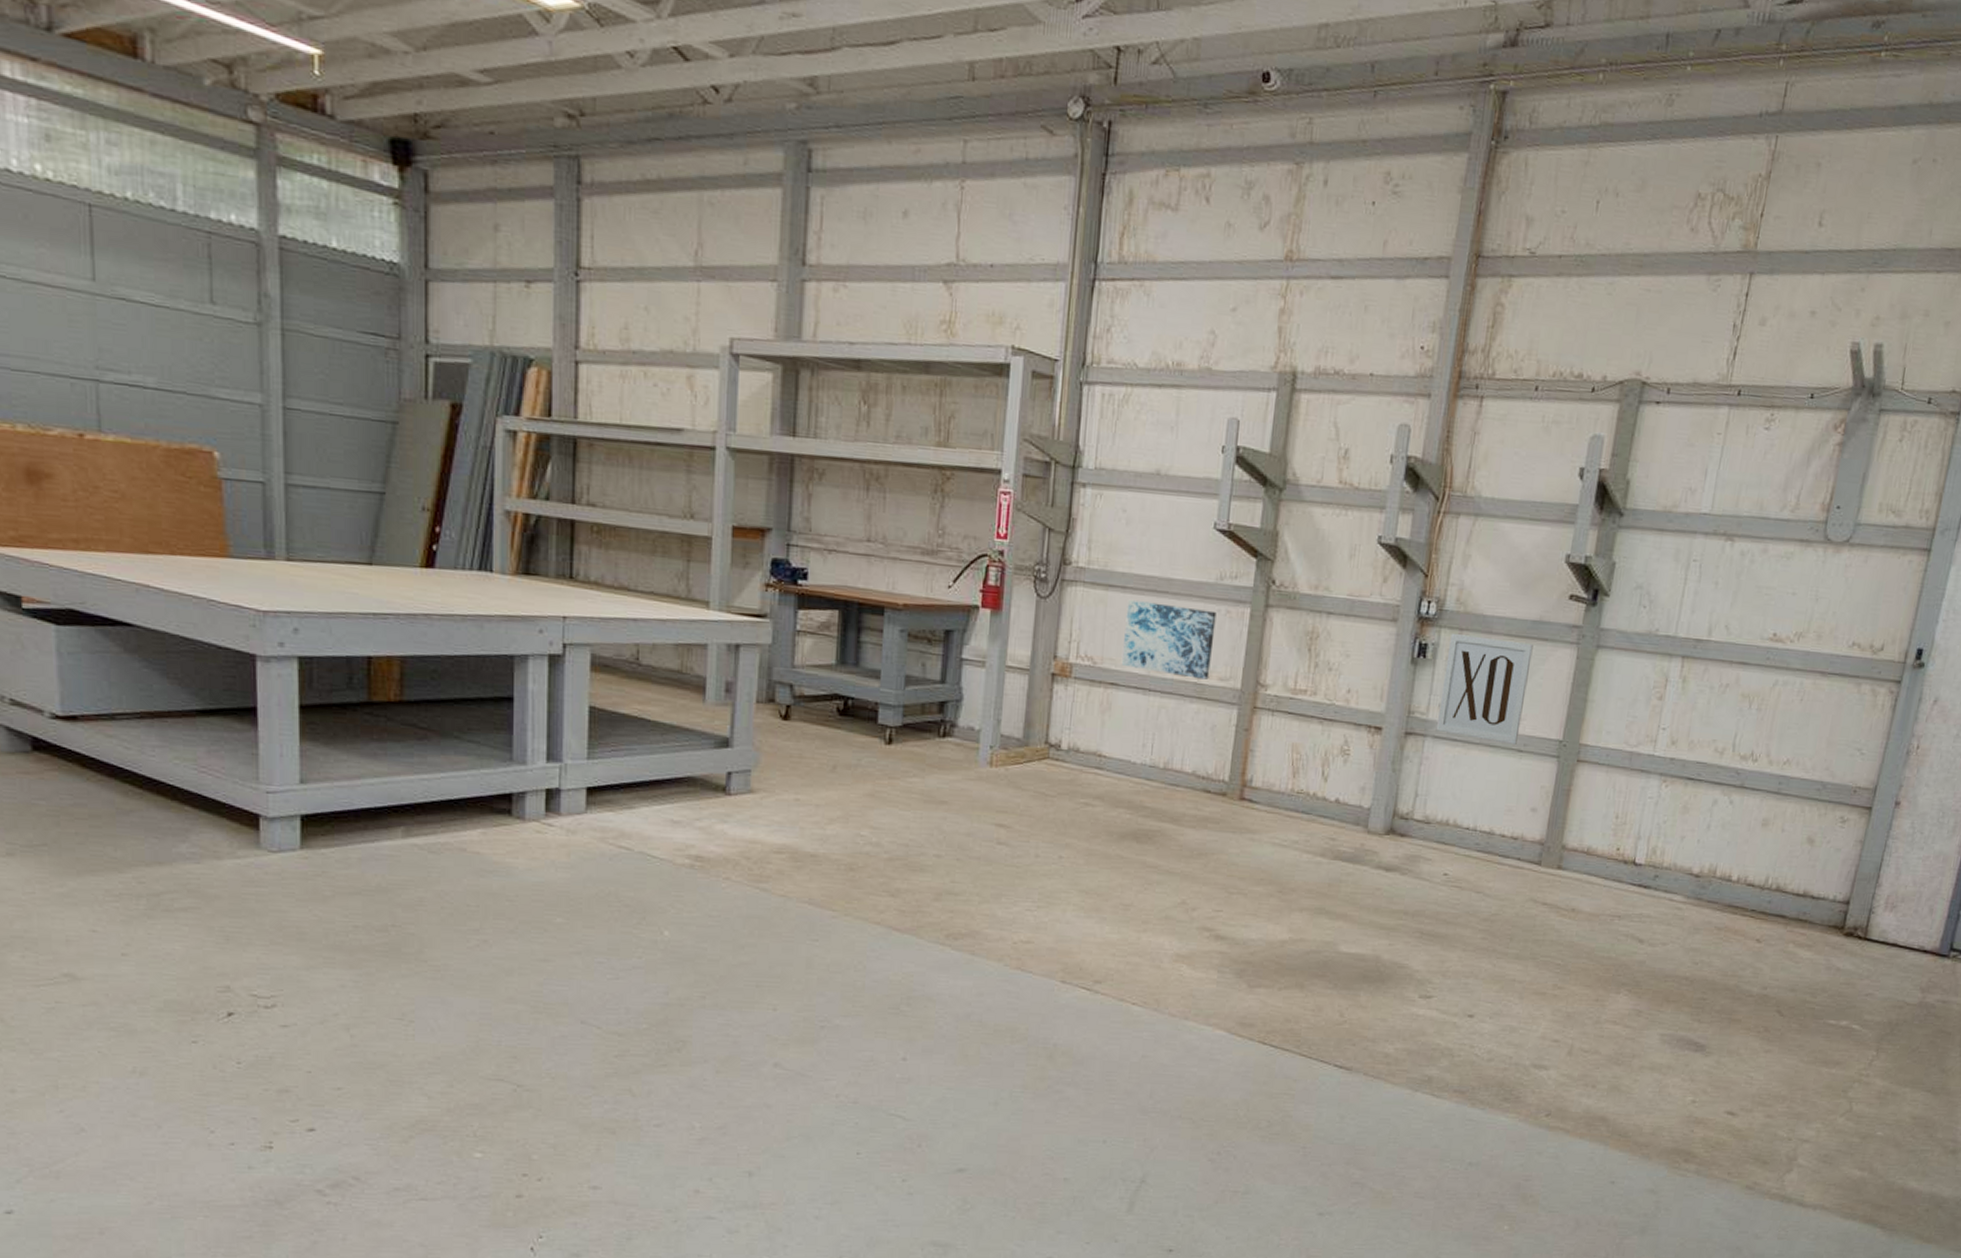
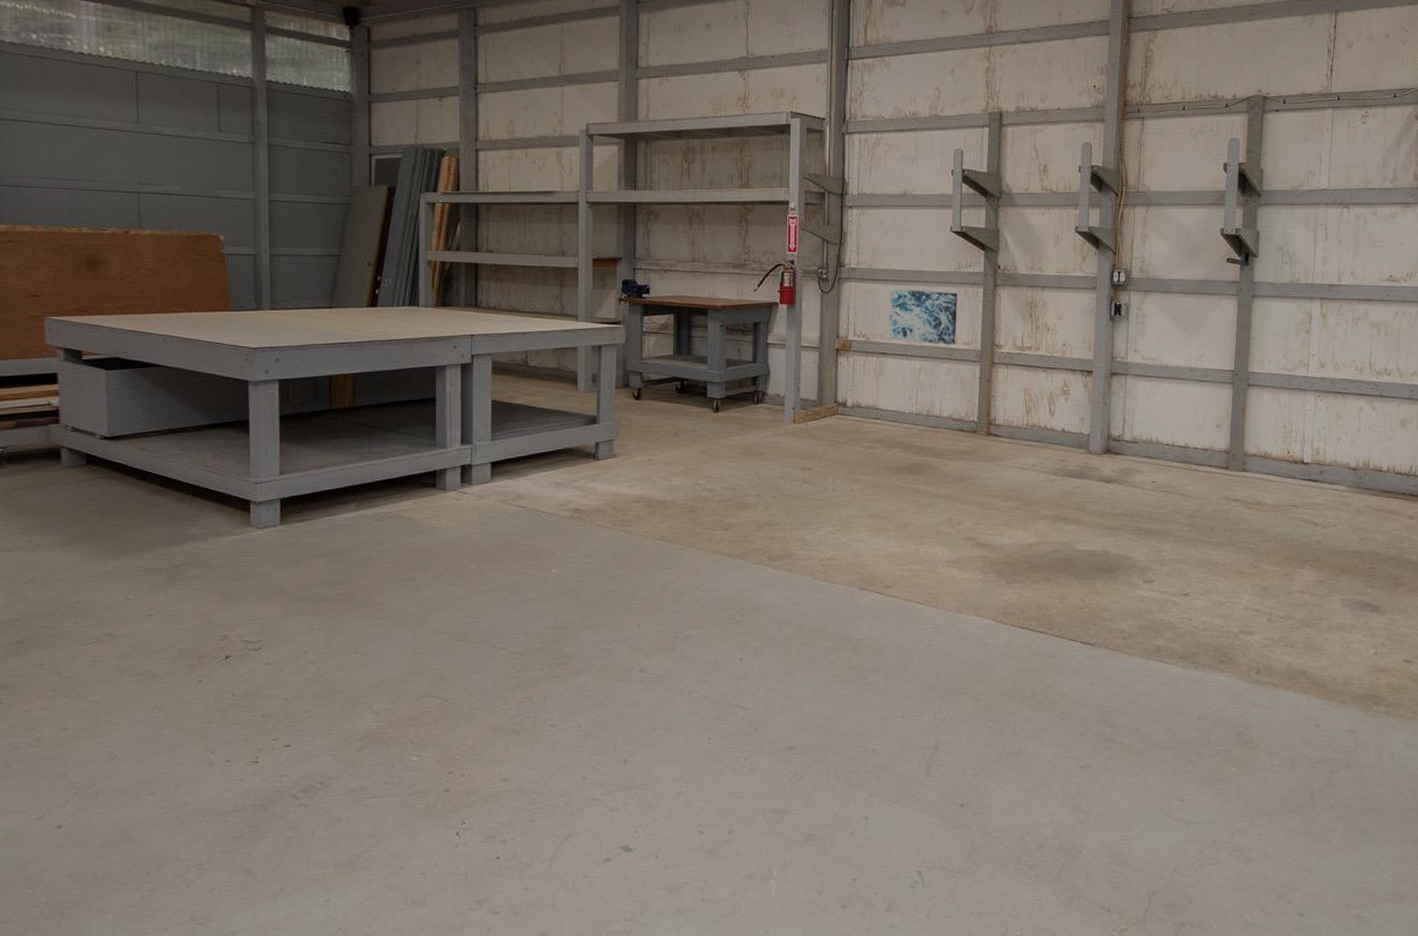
wall art: present [1435,632,1534,744] -> none [1134,294,1203,376]

